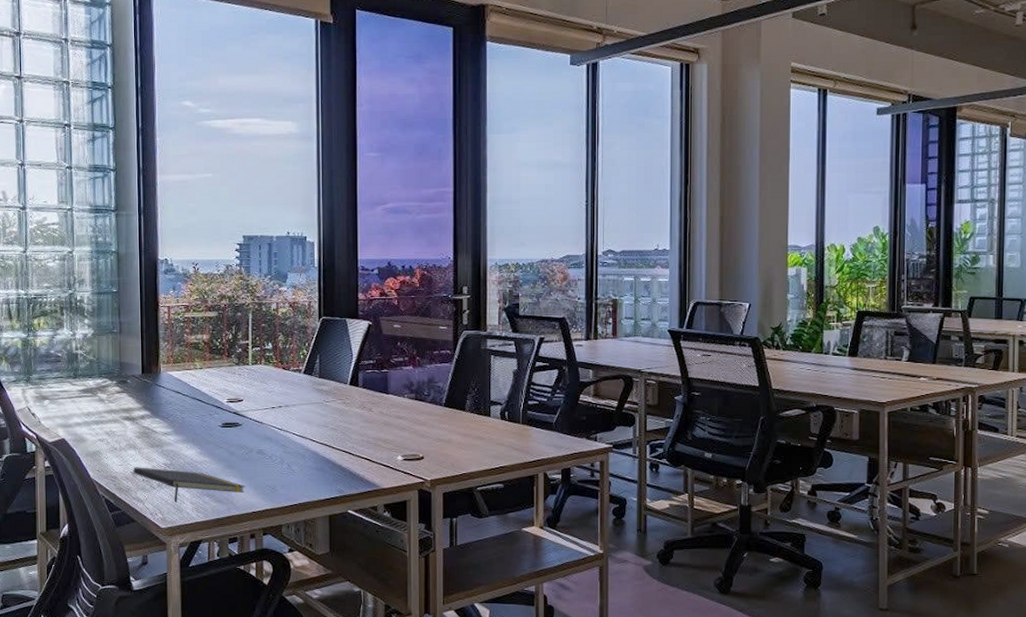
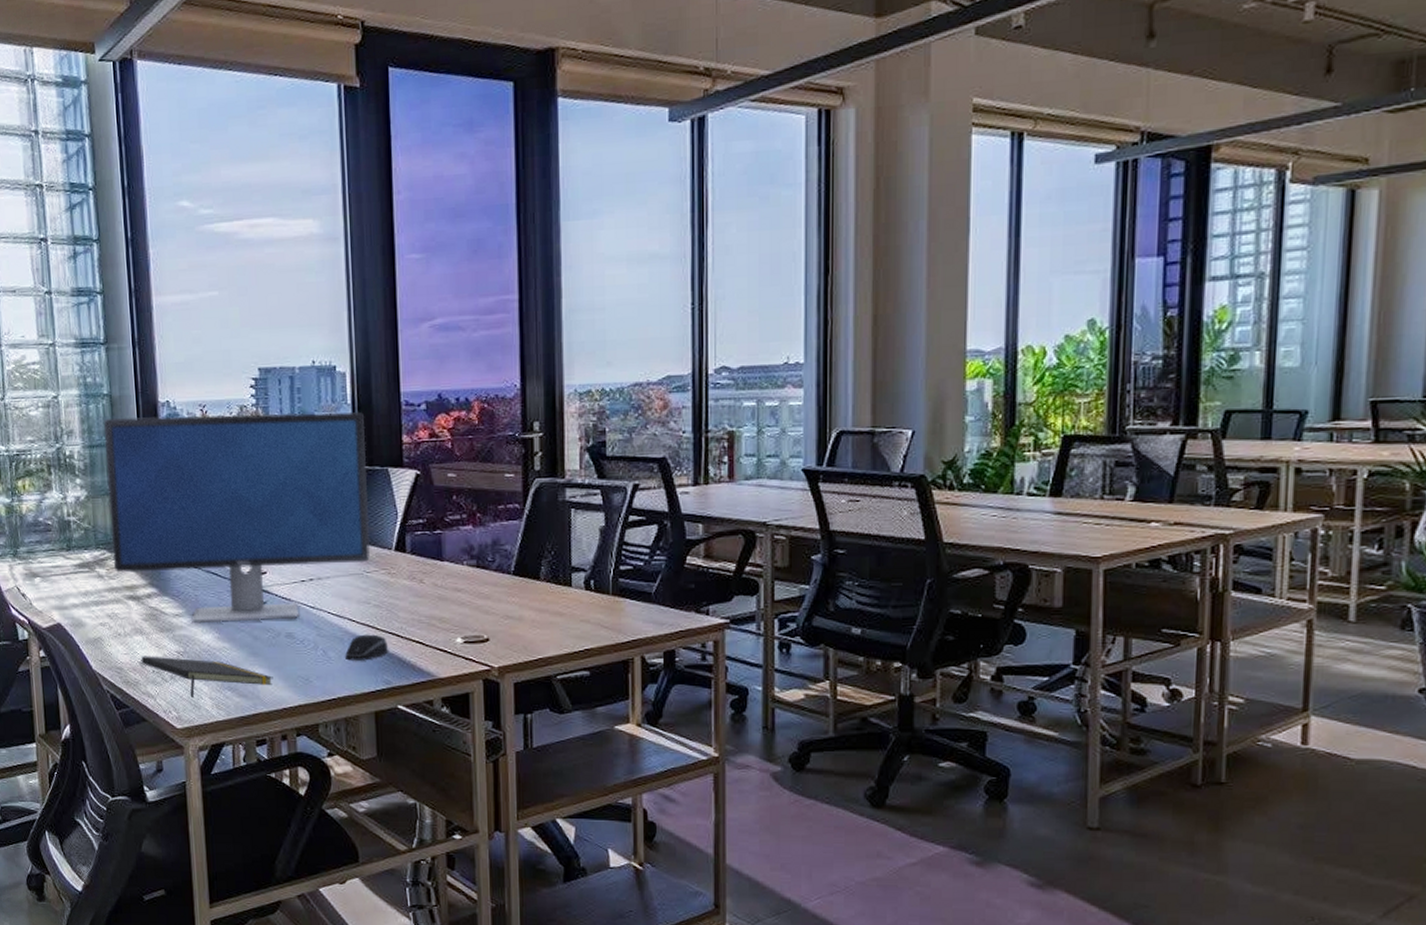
monitor: none [110,270,330,441] -> present [103,411,371,624]
computer mouse: none [306,452,341,473] -> present [345,634,388,661]

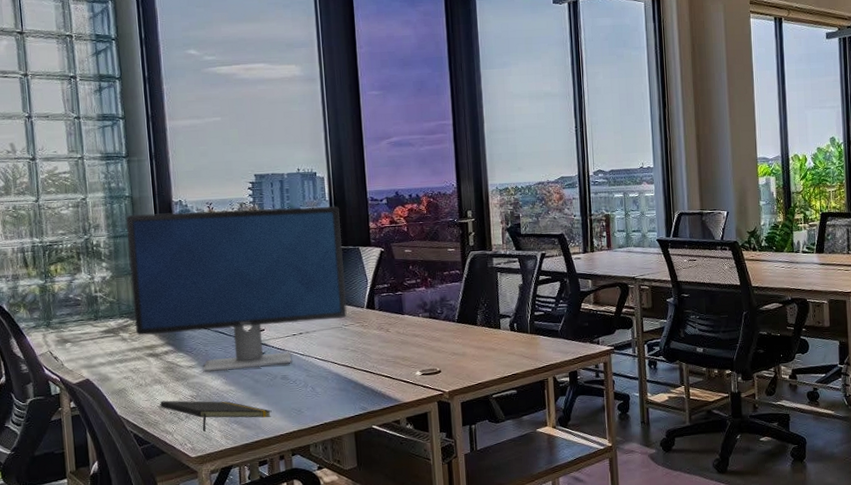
computer mouse: present [345,634,388,661] -> none [330,372,363,394]

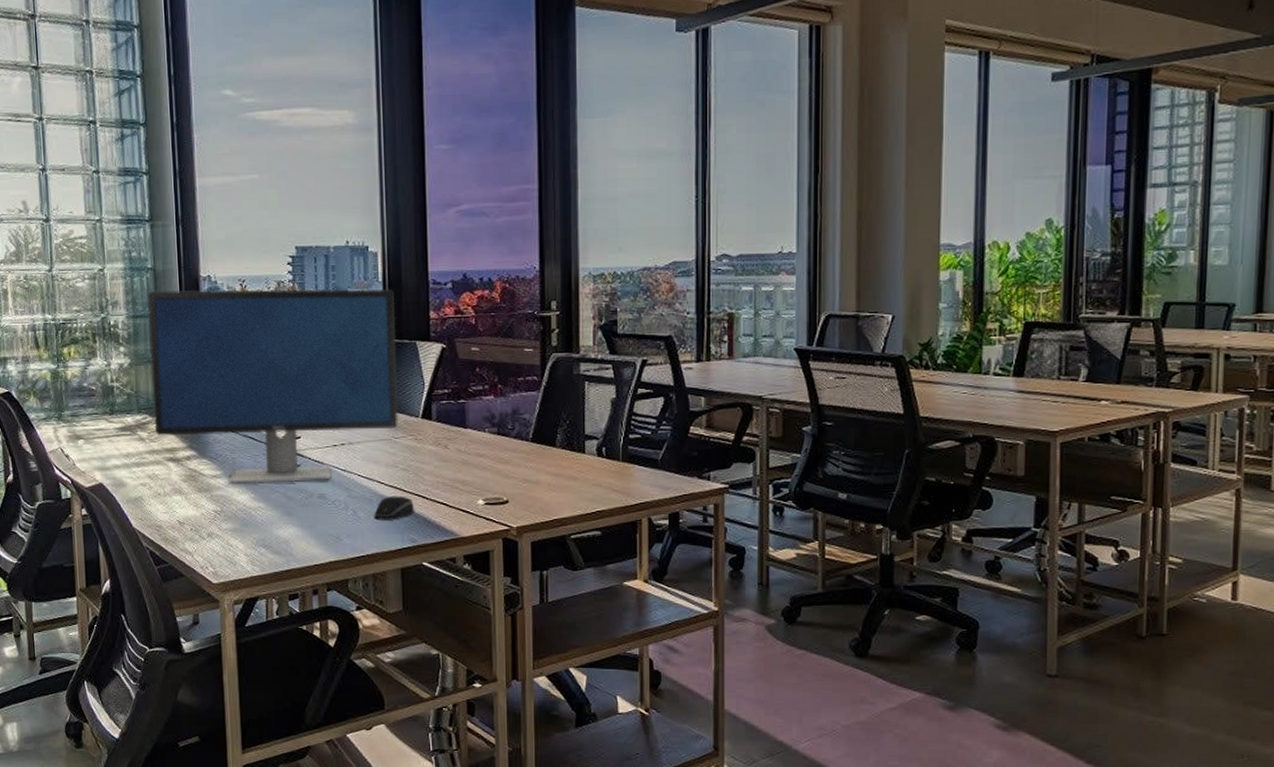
notepad: present [160,400,272,431] -> none [179,514,306,554]
computer mouse: none [330,372,363,394] -> present [374,496,414,520]

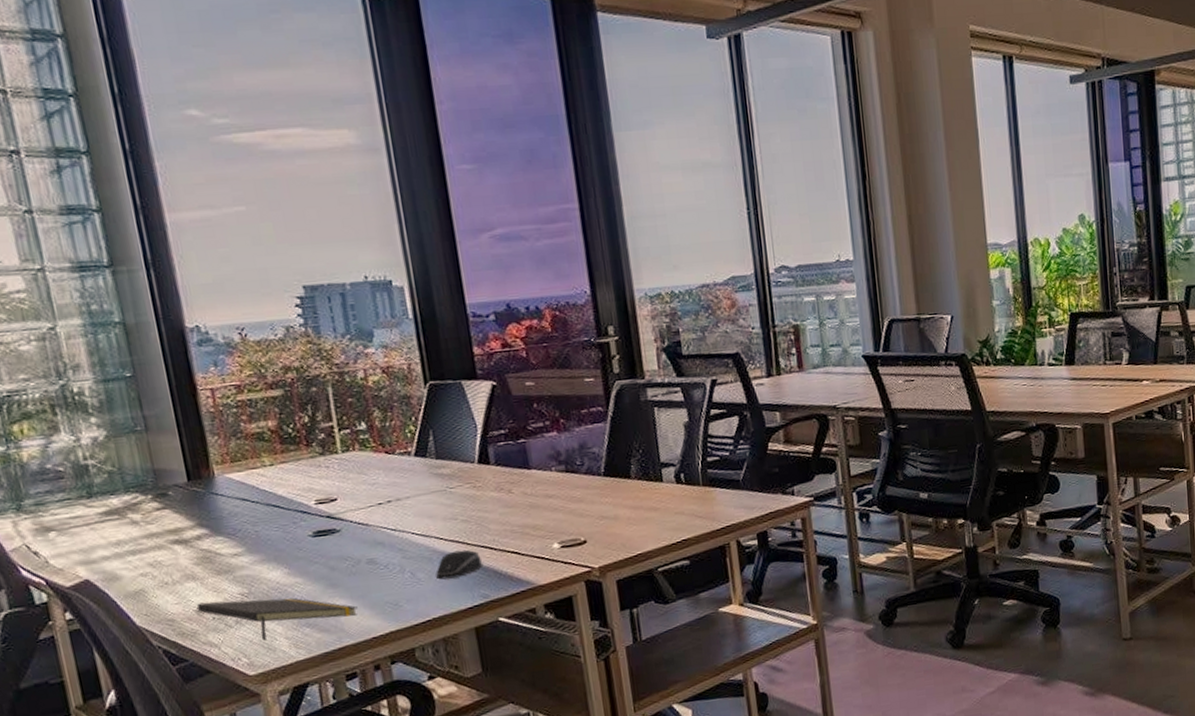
monitor: present [147,288,399,485] -> none [118,325,452,562]
notepad: none [179,514,306,554] -> present [196,598,358,640]

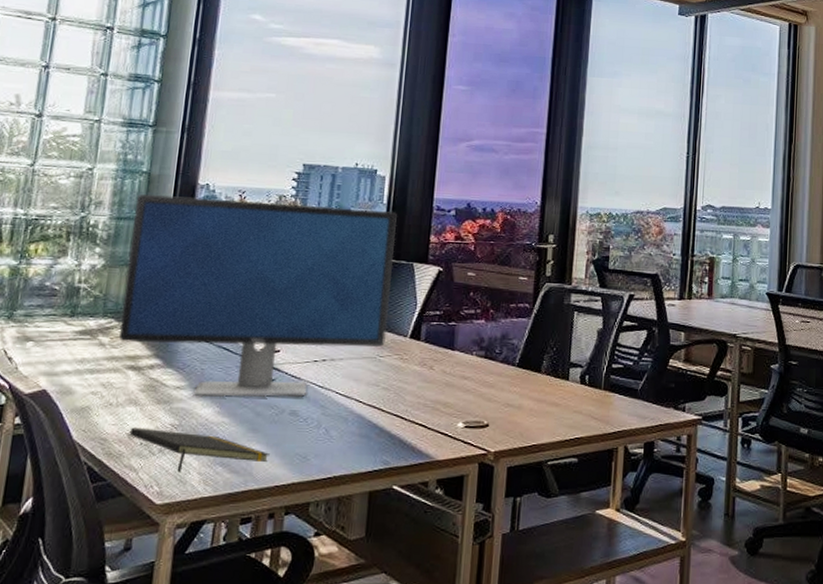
monitor: none [118,325,452,562] -> present [118,194,398,398]
computer mouse: present [436,549,482,580] -> none [347,415,391,441]

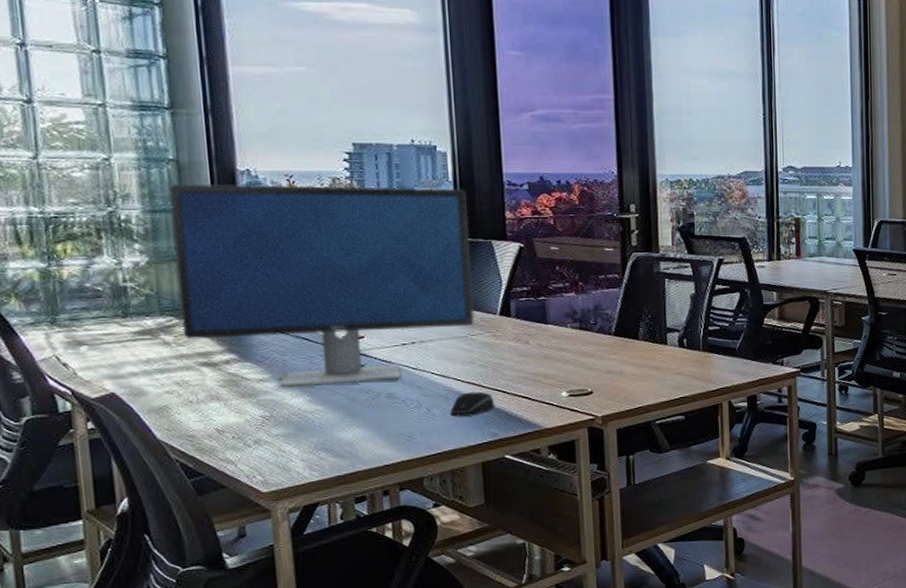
notepad: present [129,427,270,472] -> none [217,422,373,461]
computer mouse: none [347,415,391,441] -> present [450,391,494,417]

